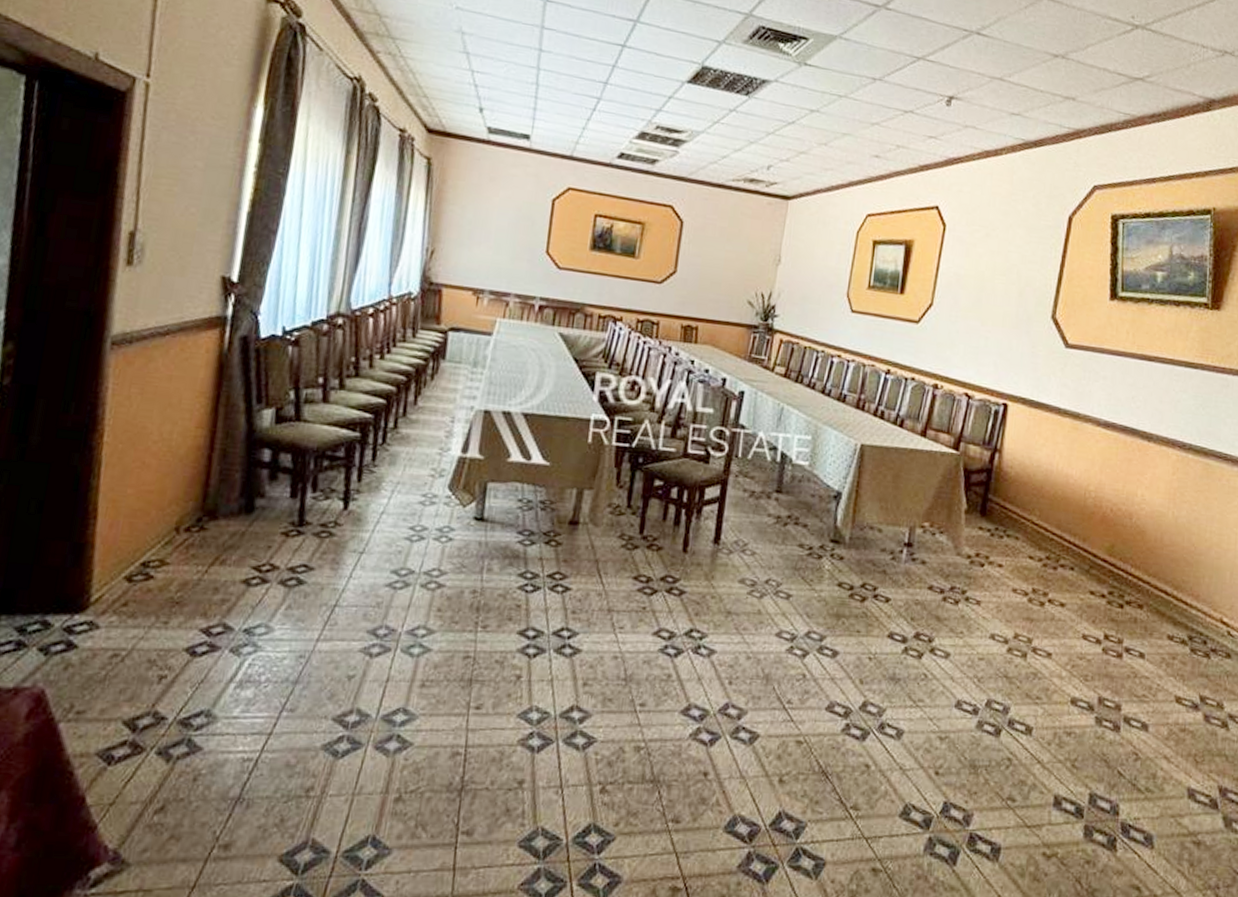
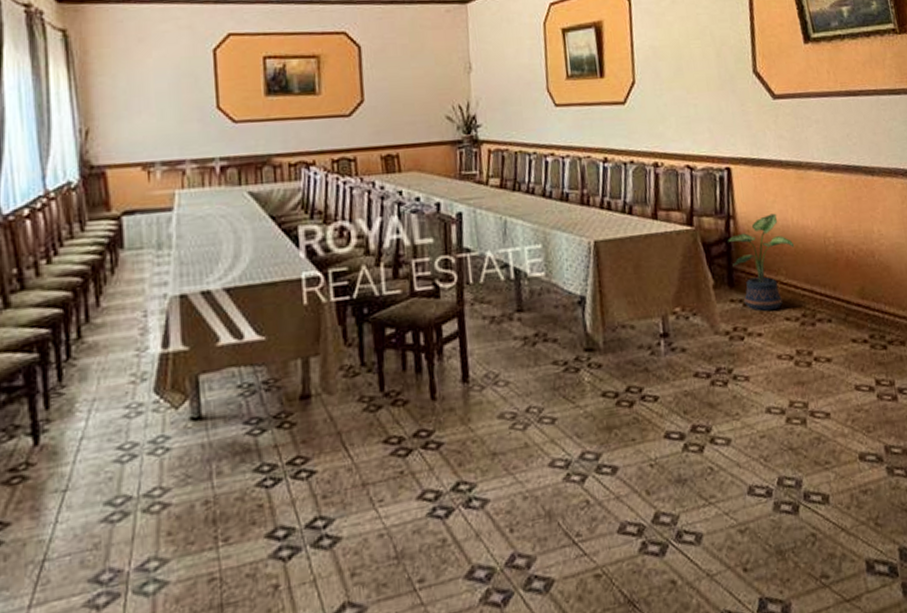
potted plant: none [989,456,1054,547] -> present [728,213,795,311]

